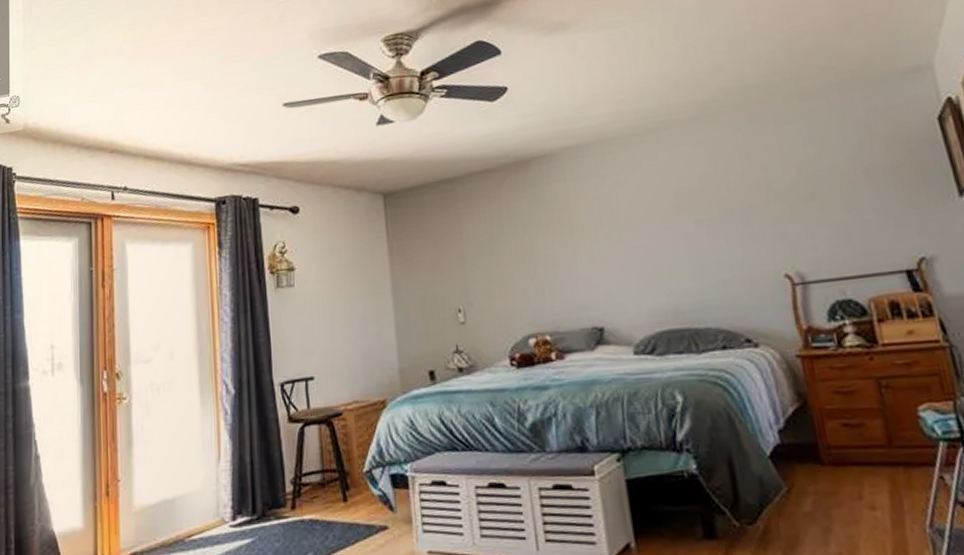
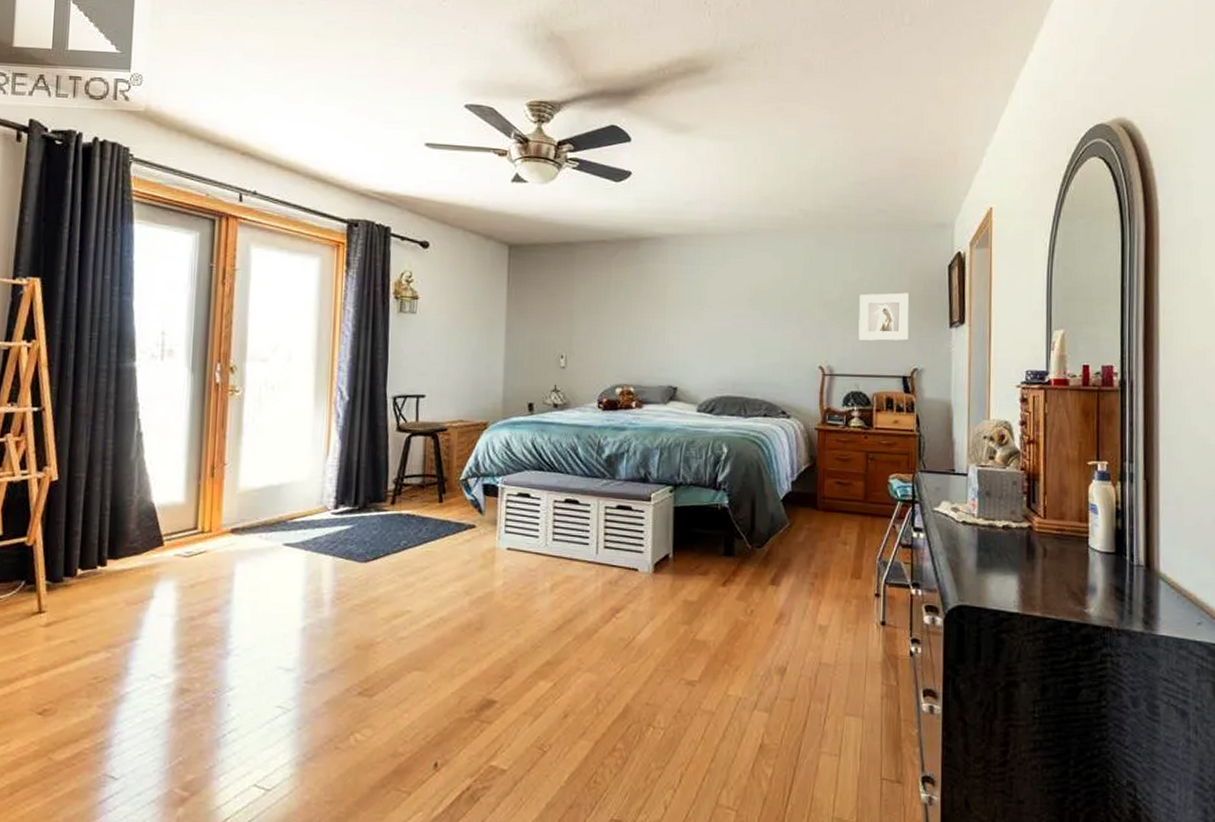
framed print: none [821,162,903,233] -> present [858,292,909,341]

